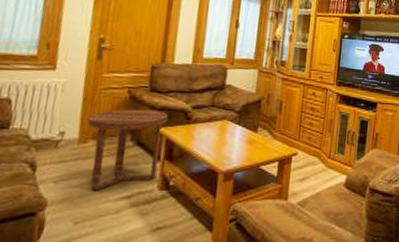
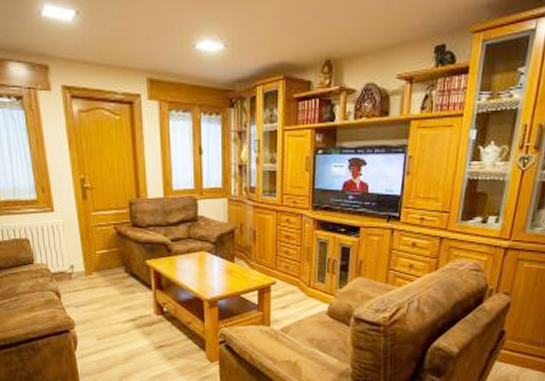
side table: present [87,109,169,191] -> none [88,244,152,315]

